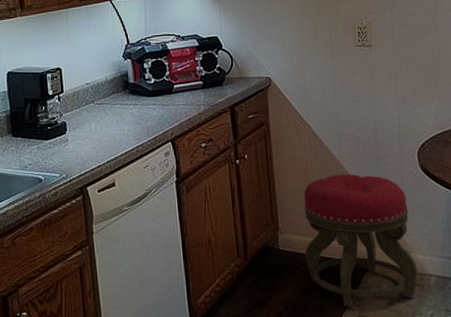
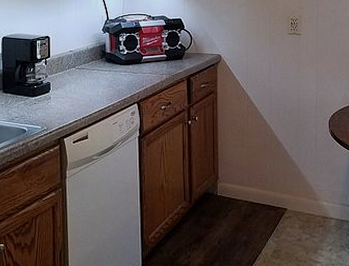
stool: present [303,174,418,307] -> none [237,136,322,243]

